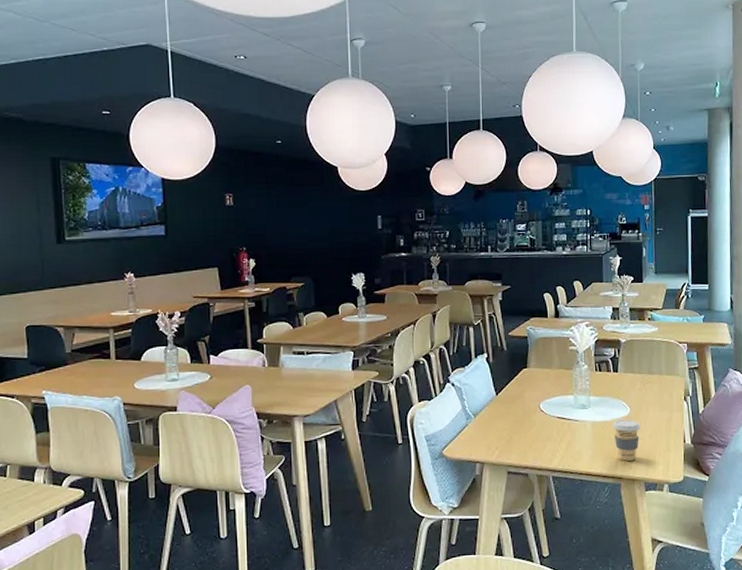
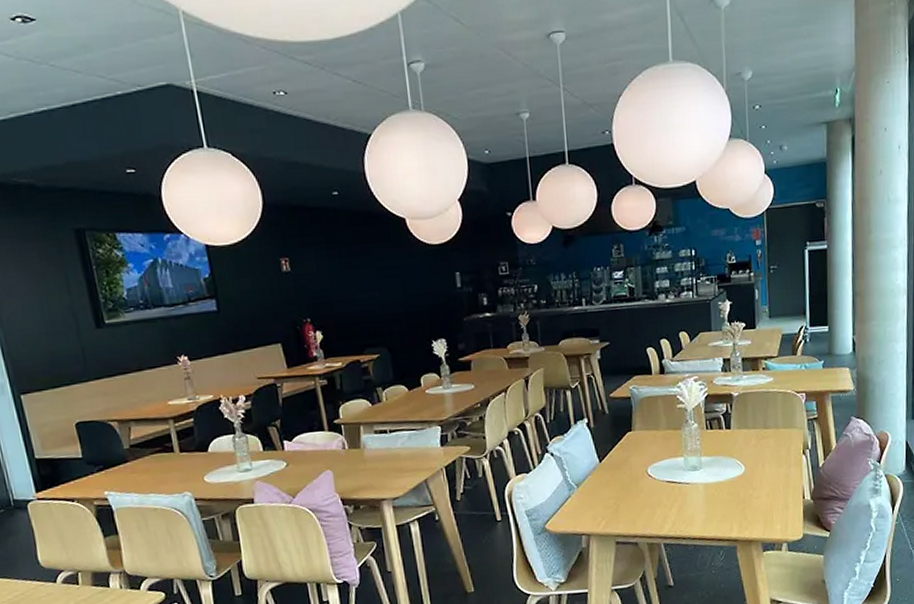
coffee cup: present [612,419,640,461] -> none [726,478,756,522]

